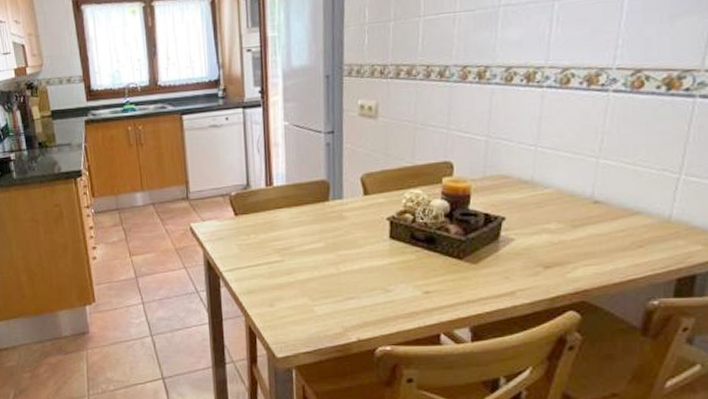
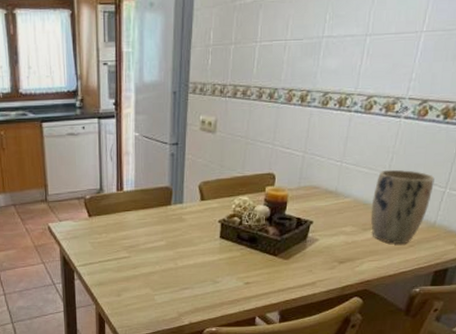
plant pot: none [580,152,663,245] -> present [370,169,435,245]

